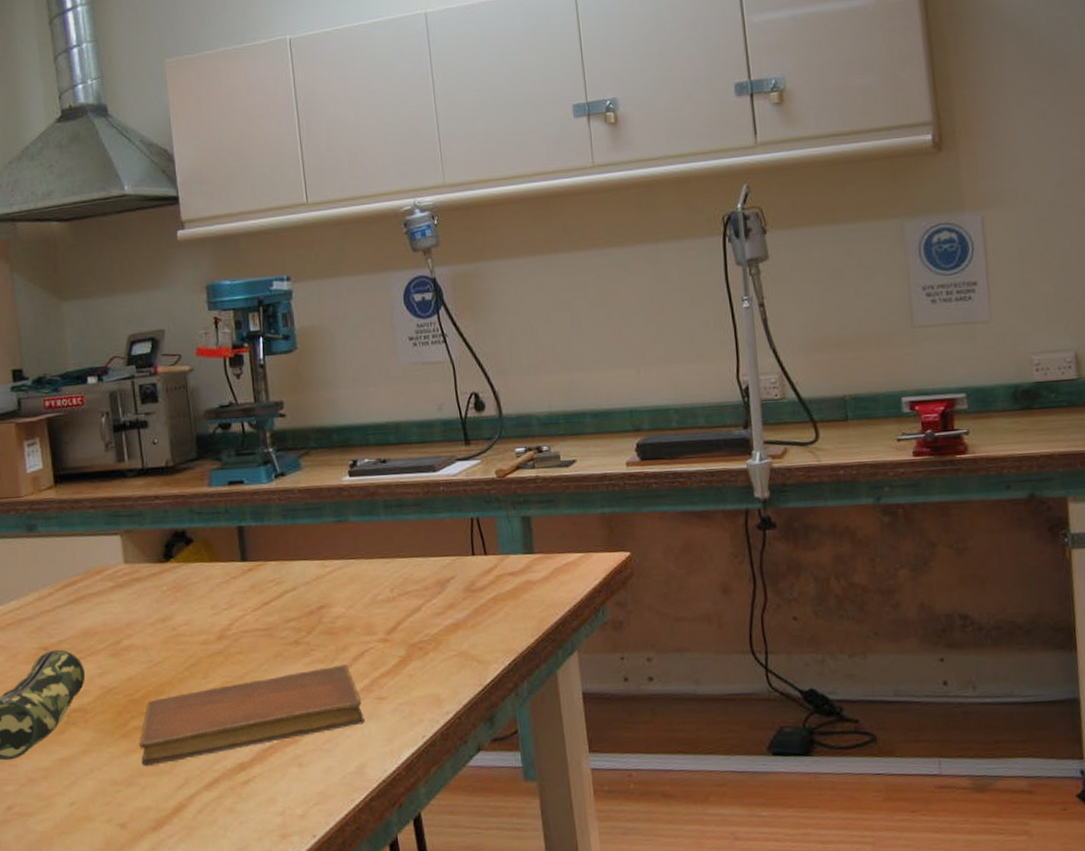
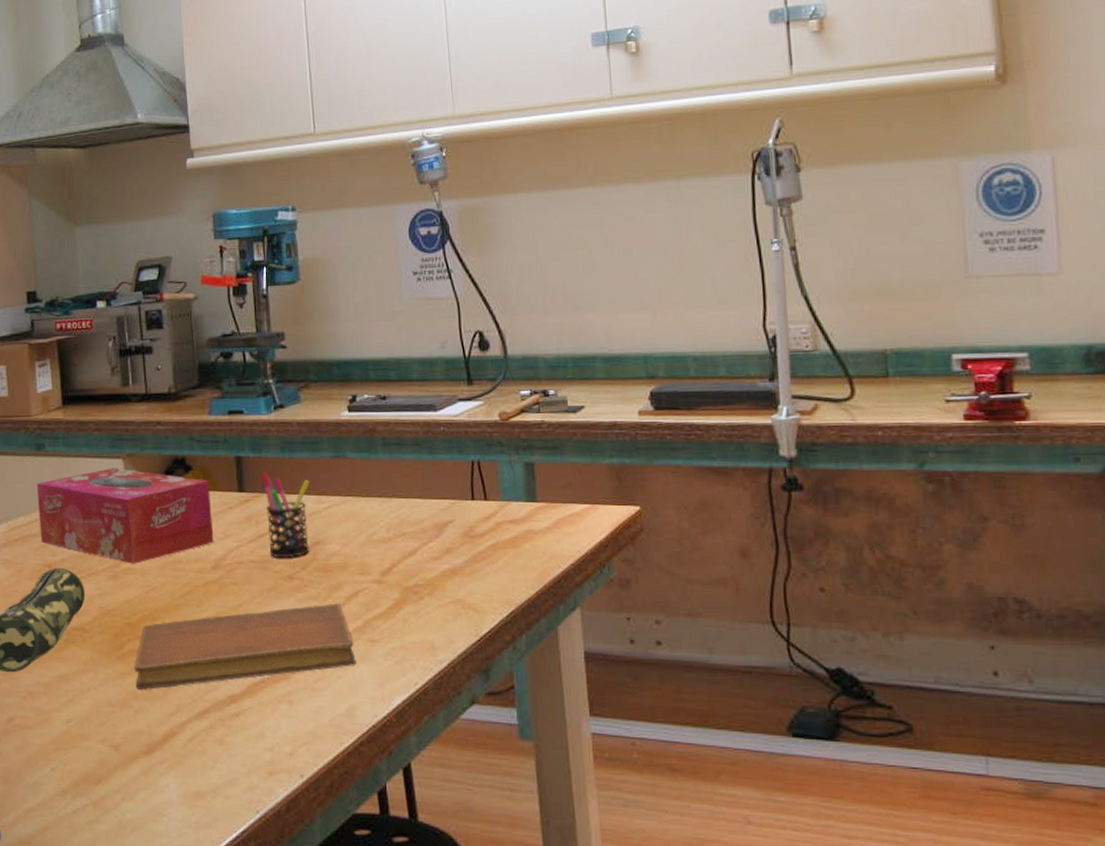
tissue box: none [29,545,218,641] -> present [36,468,214,564]
pen holder: none [263,540,315,624] -> present [261,472,309,557]

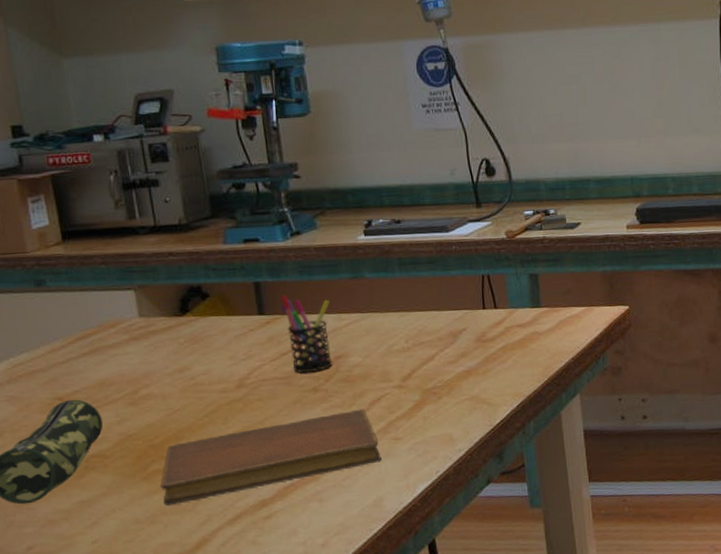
tissue box: present [36,468,214,564] -> none [39,299,236,390]

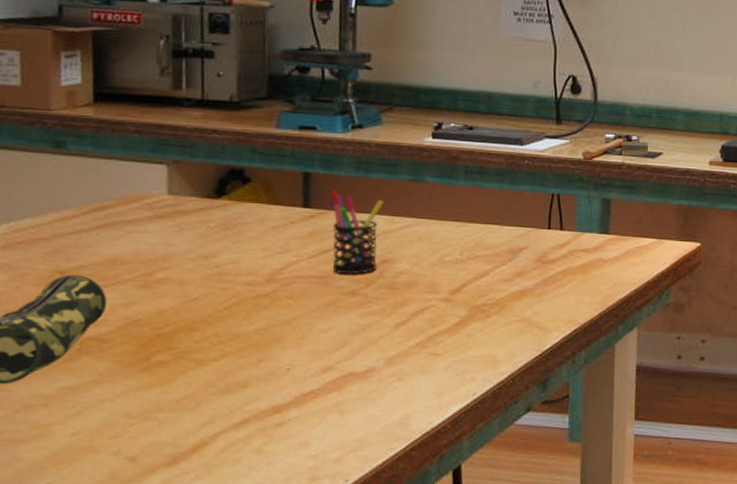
notebook: present [160,409,382,505] -> none [162,319,416,401]

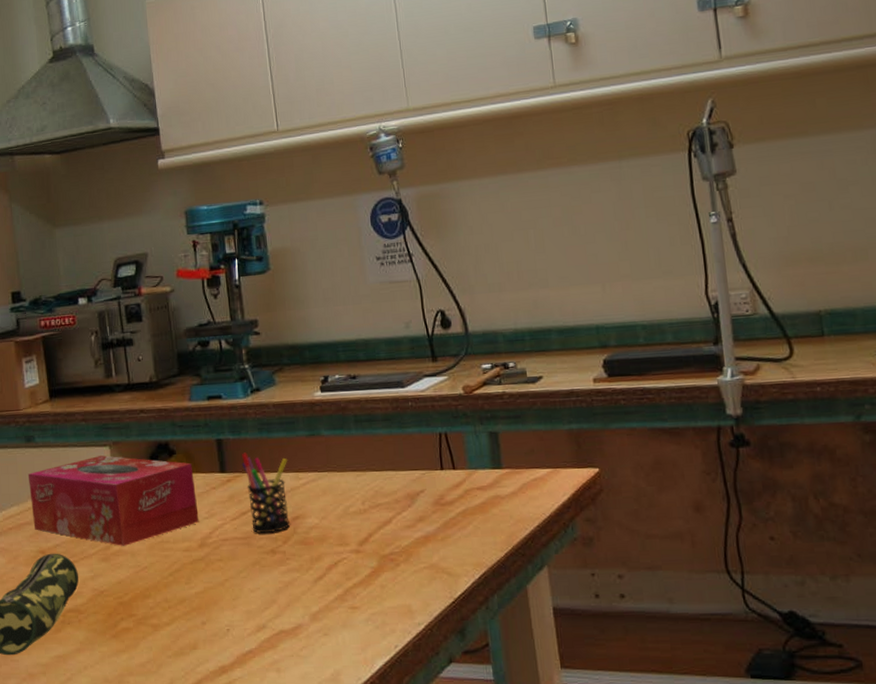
tissue box: none [51,173,271,274] -> present [27,455,199,546]

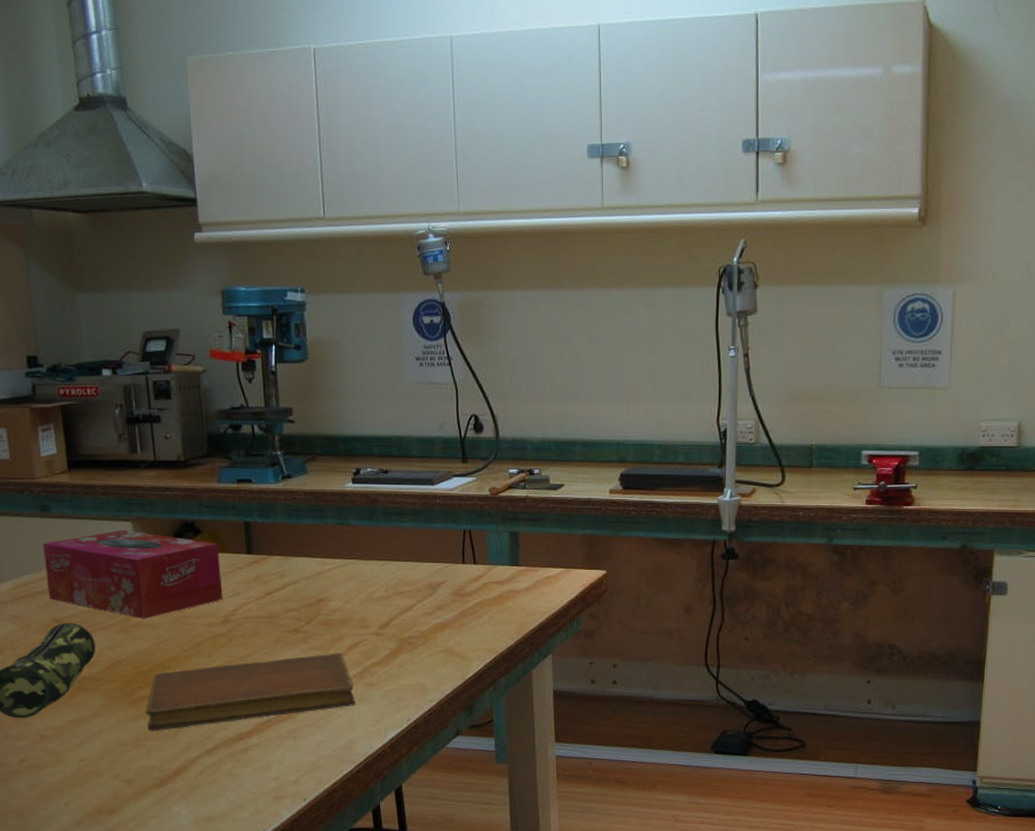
notebook: none [128,574,339,665] -> present [146,653,355,731]
pen holder: present [241,452,290,533] -> none [269,536,315,613]

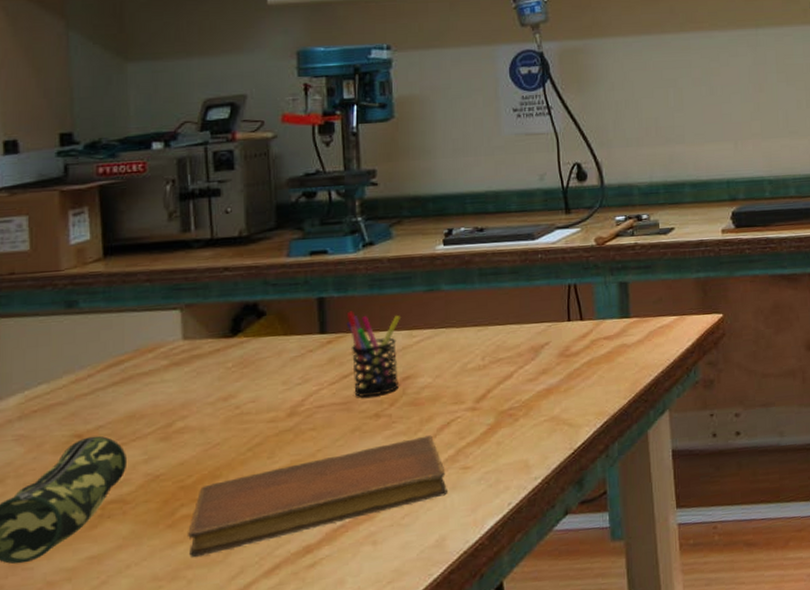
tissue box: present [42,530,223,619] -> none [65,320,290,422]
pen holder: none [269,536,315,613] -> present [346,311,400,397]

